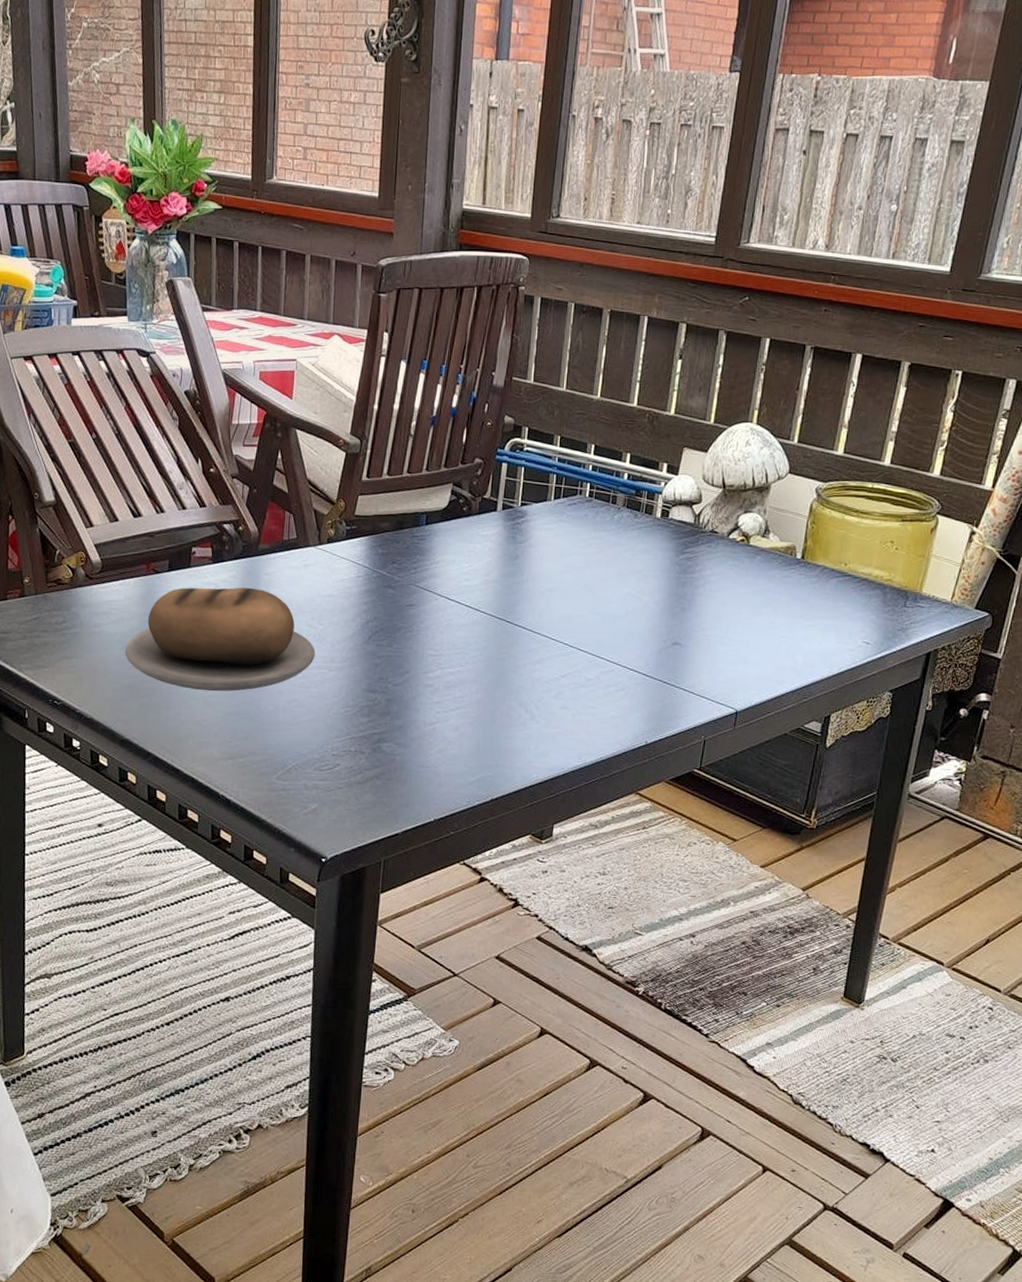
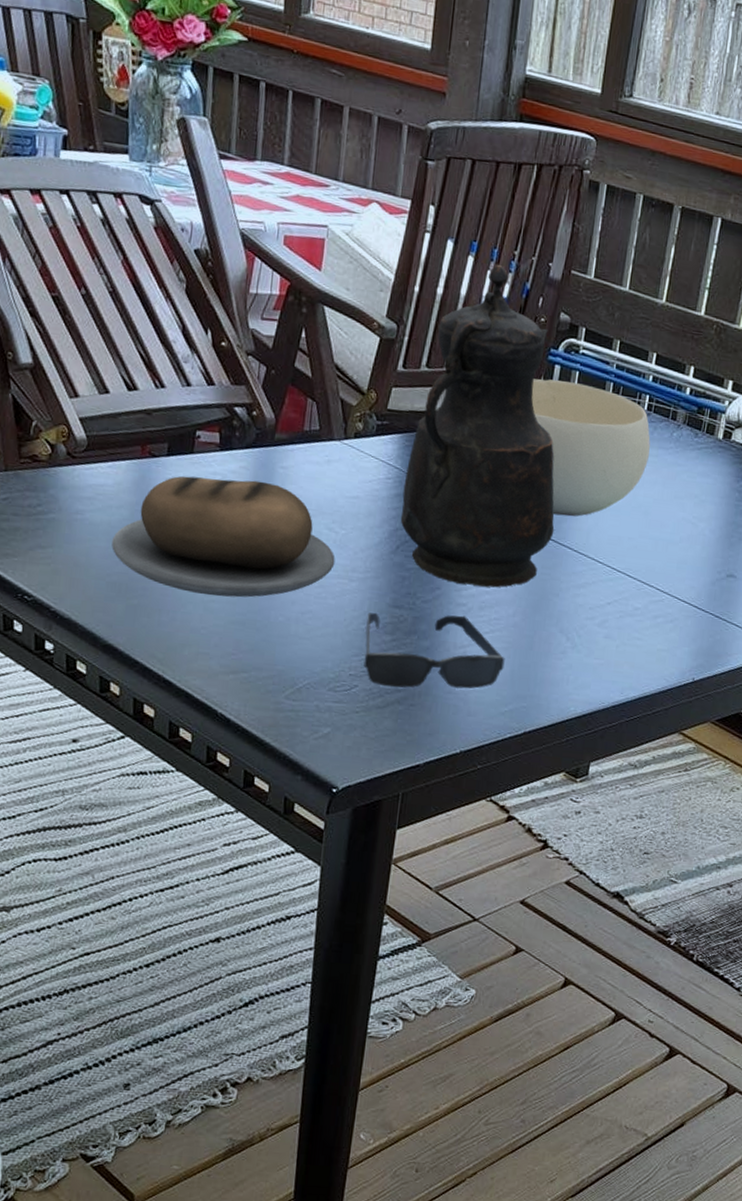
sunglasses: none [344,695,471,765] -> present [363,613,505,689]
coffeepot: none [371,378,510,668] -> present [400,264,555,588]
bowl: none [482,476,593,599] -> present [531,378,651,516]

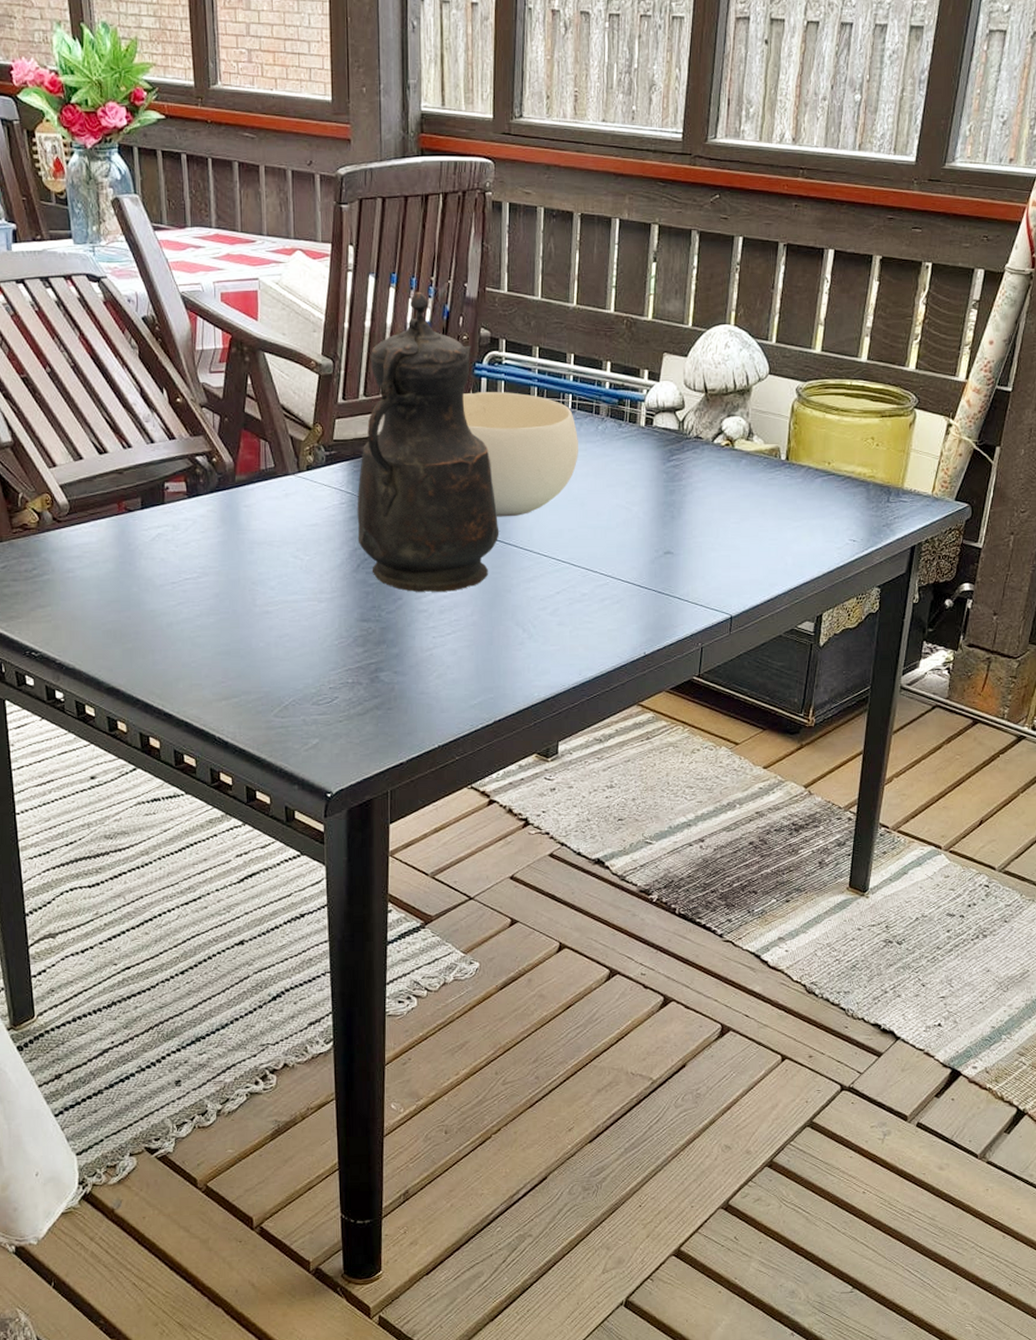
bread: present [112,476,335,598] -> none [103,521,304,632]
sunglasses: present [363,613,505,689] -> none [339,621,469,695]

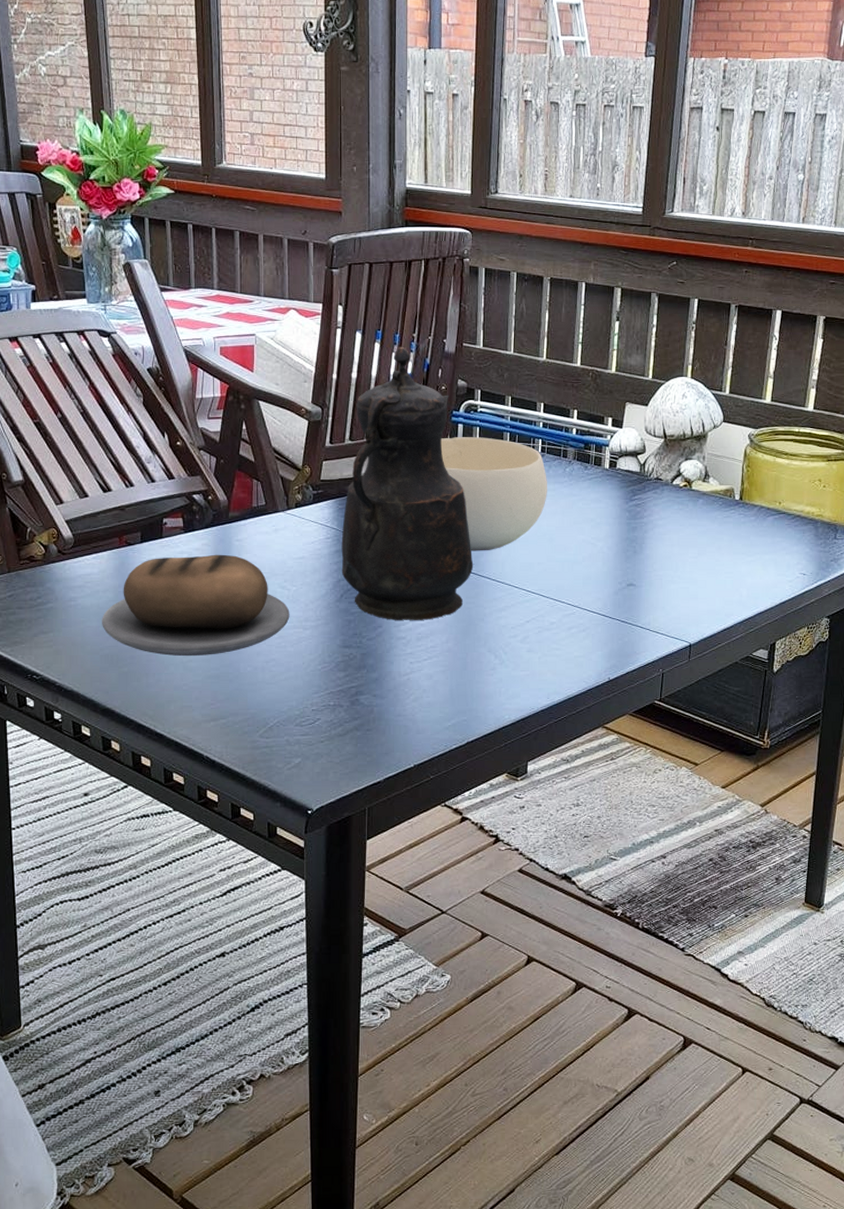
bread: none [103,521,304,632] -> present [102,554,290,657]

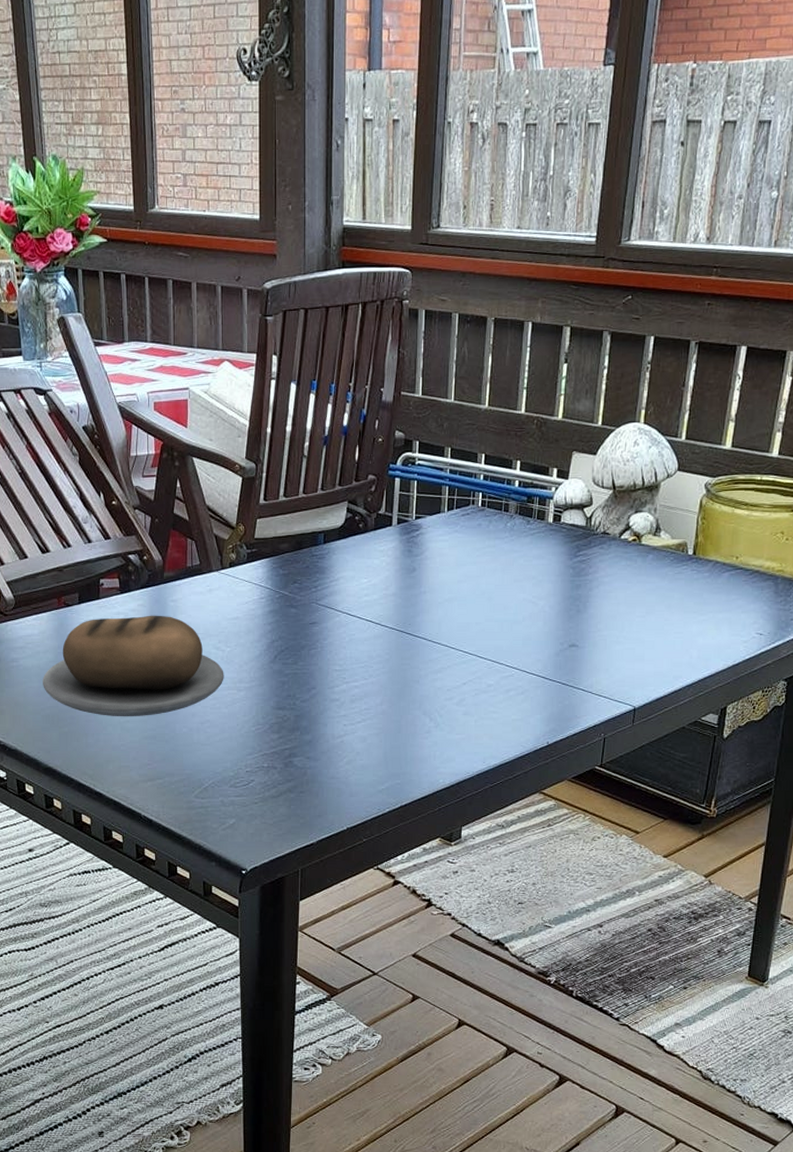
coffeepot: present [341,346,474,620] -> none [275,397,409,682]
bowl: present [440,437,547,551] -> none [376,491,487,611]

